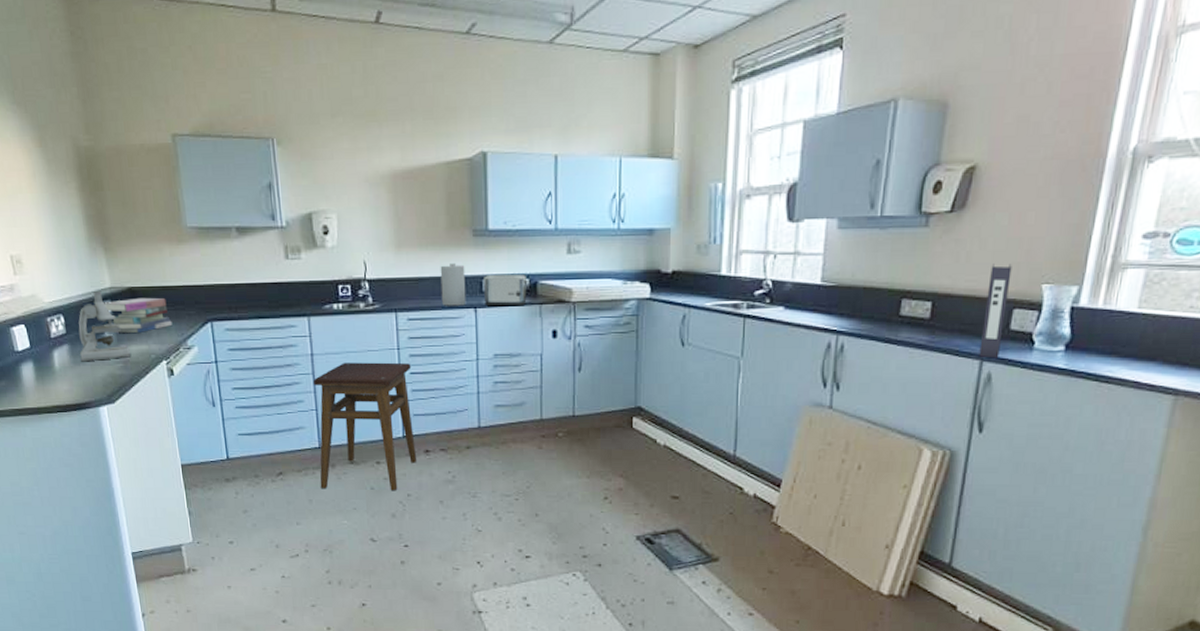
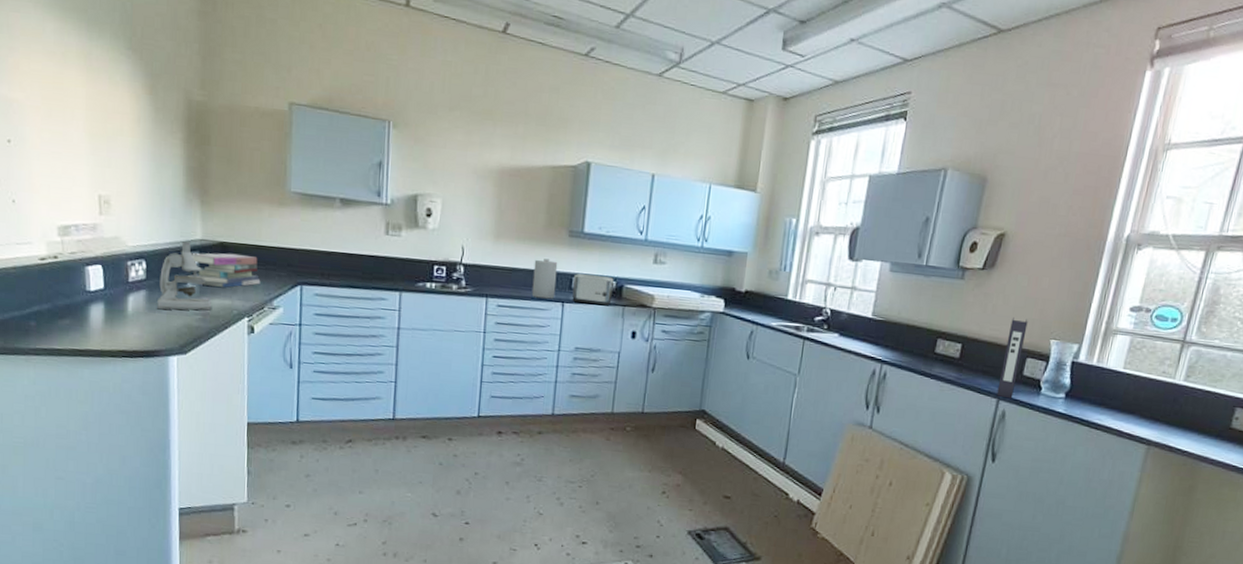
stool: present [312,362,417,491] -> none [388,339,495,469]

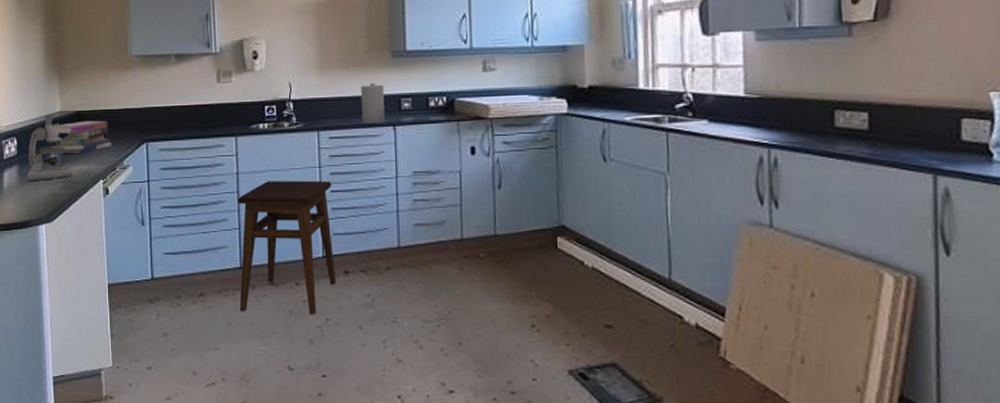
stool: none [388,339,495,469] -> present [237,180,337,315]
toaster: present [572,274,616,306] -> none [402,93,447,124]
binder: present [996,317,1028,399] -> none [928,71,955,172]

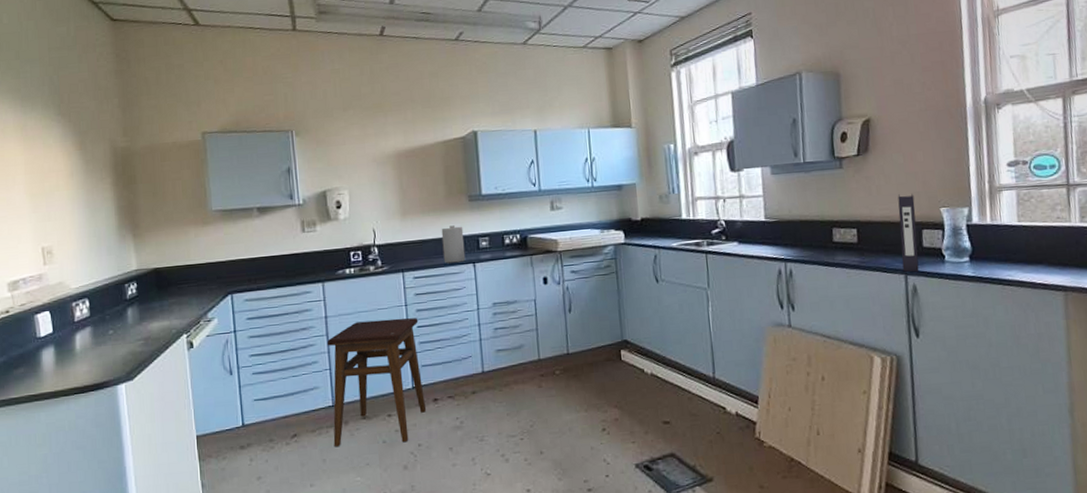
microscope: present [27,115,71,182] -> none [102,274,152,343]
books: present [51,120,112,154] -> none [128,276,194,312]
binder: none [928,71,955,172] -> present [897,193,919,273]

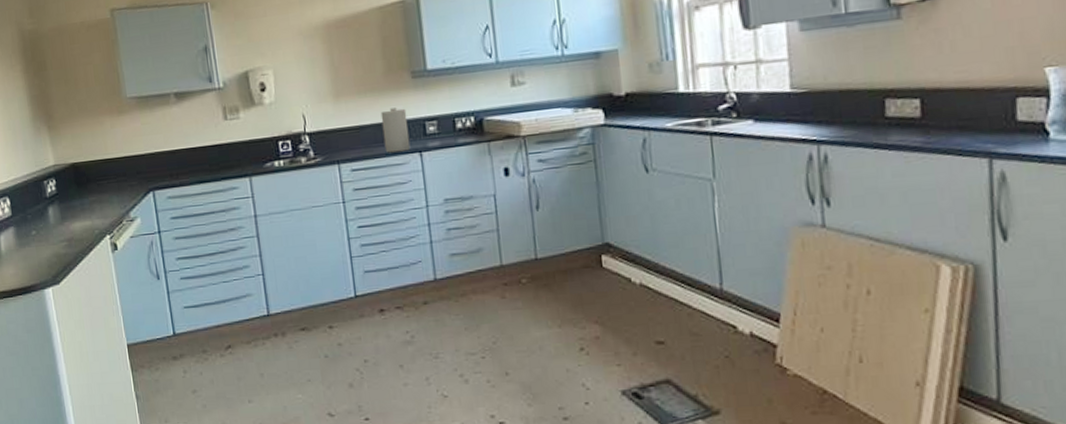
stool: present [326,318,427,447] -> none [257,217,372,361]
binder: present [897,193,919,273] -> none [981,48,1011,156]

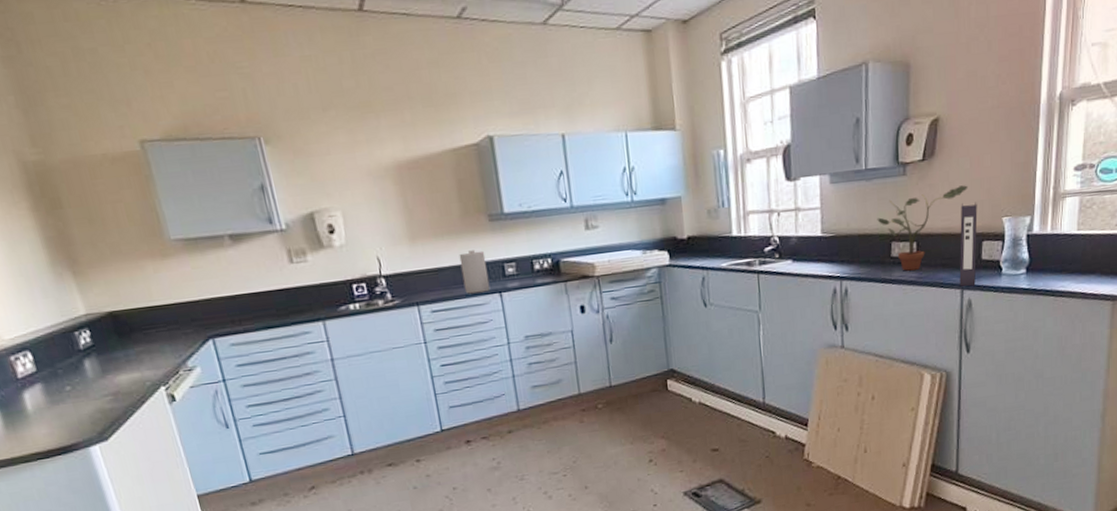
potted plant: none [864,28,990,135] -> present [877,185,968,271]
binder: none [981,48,1011,156] -> present [959,202,978,288]

